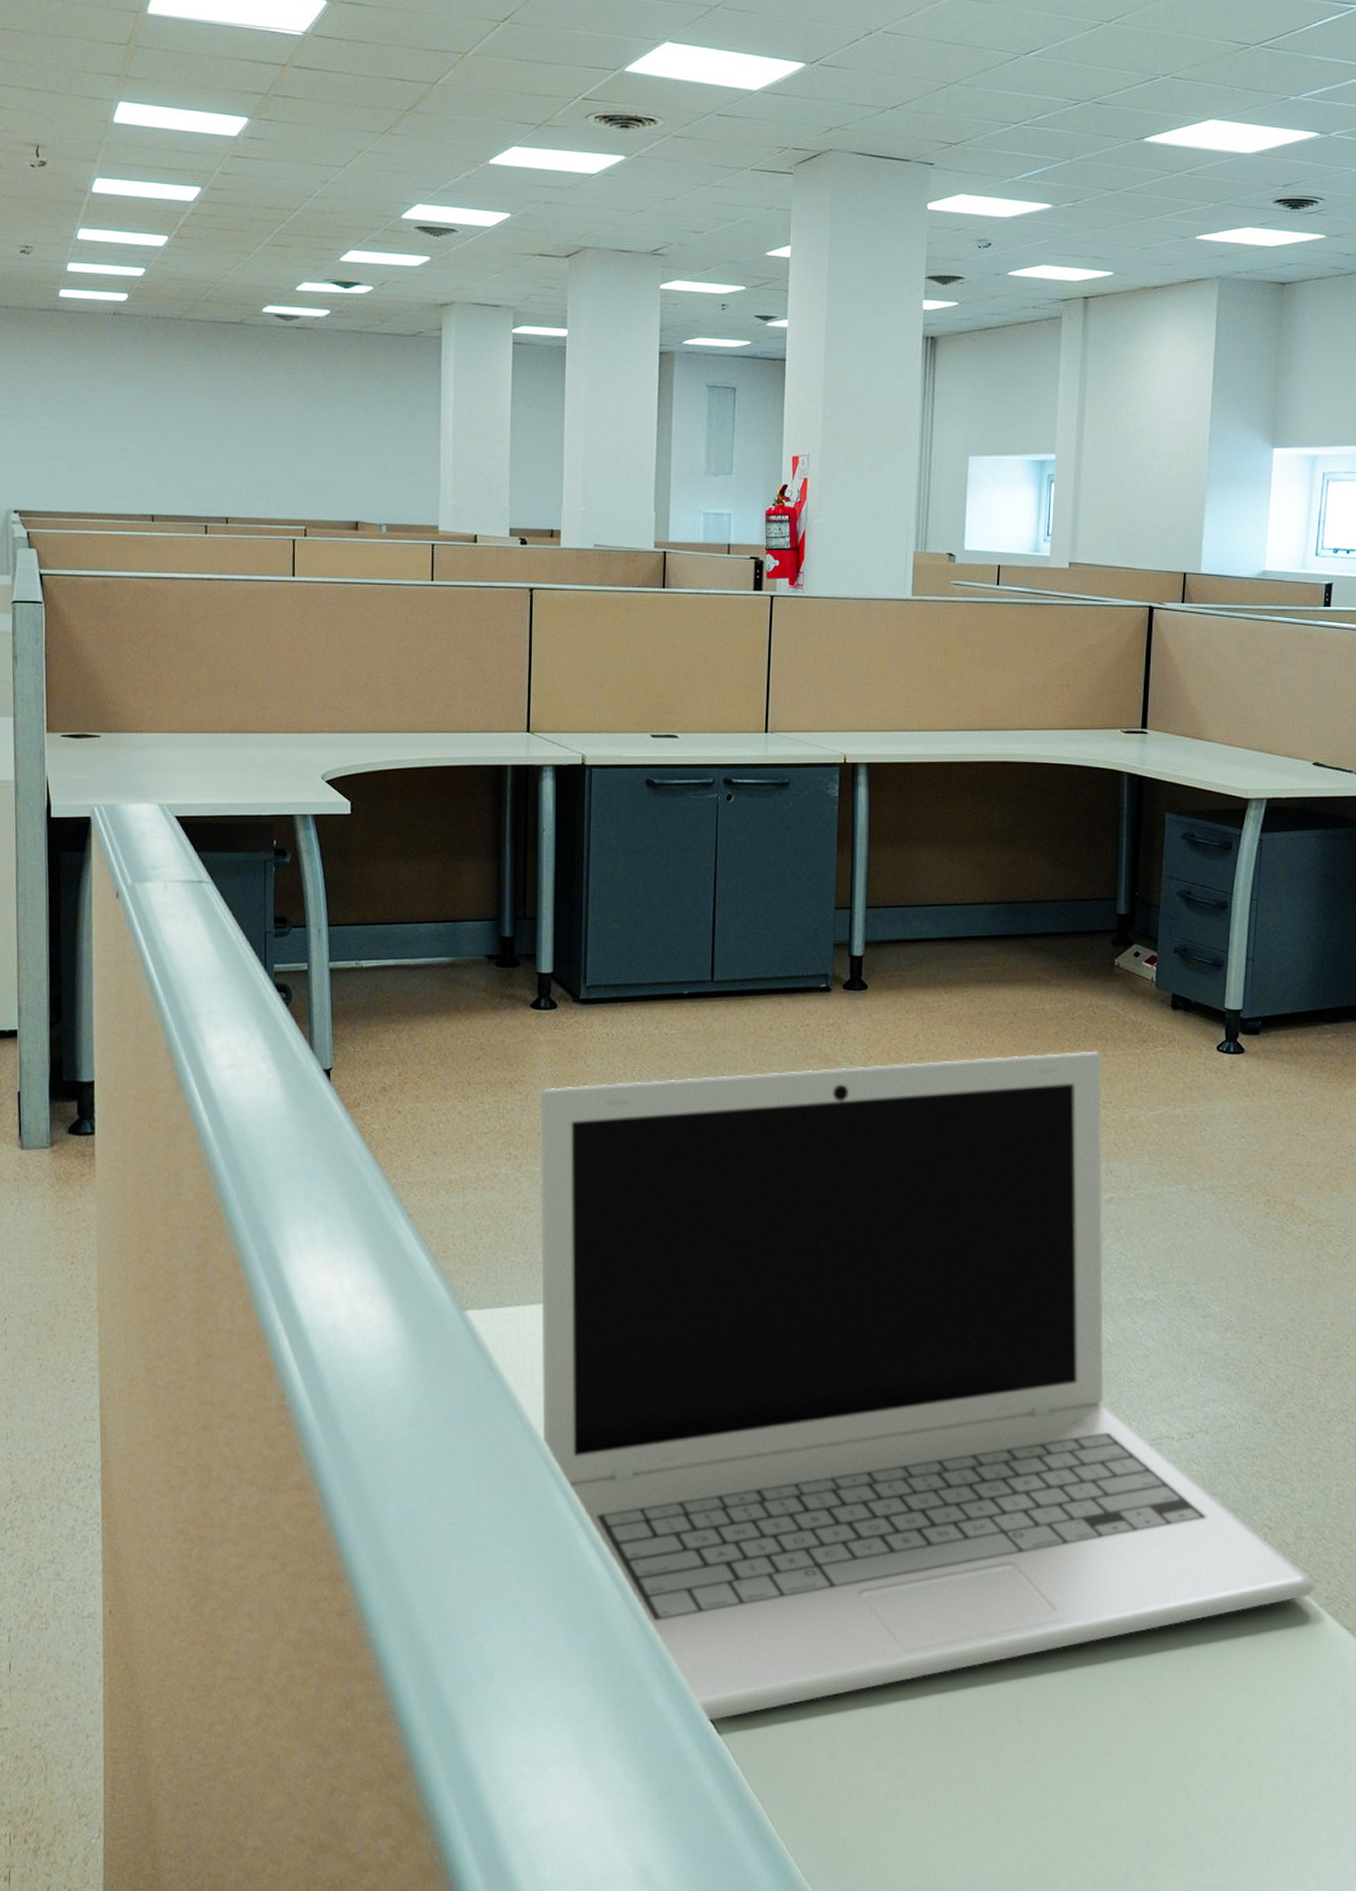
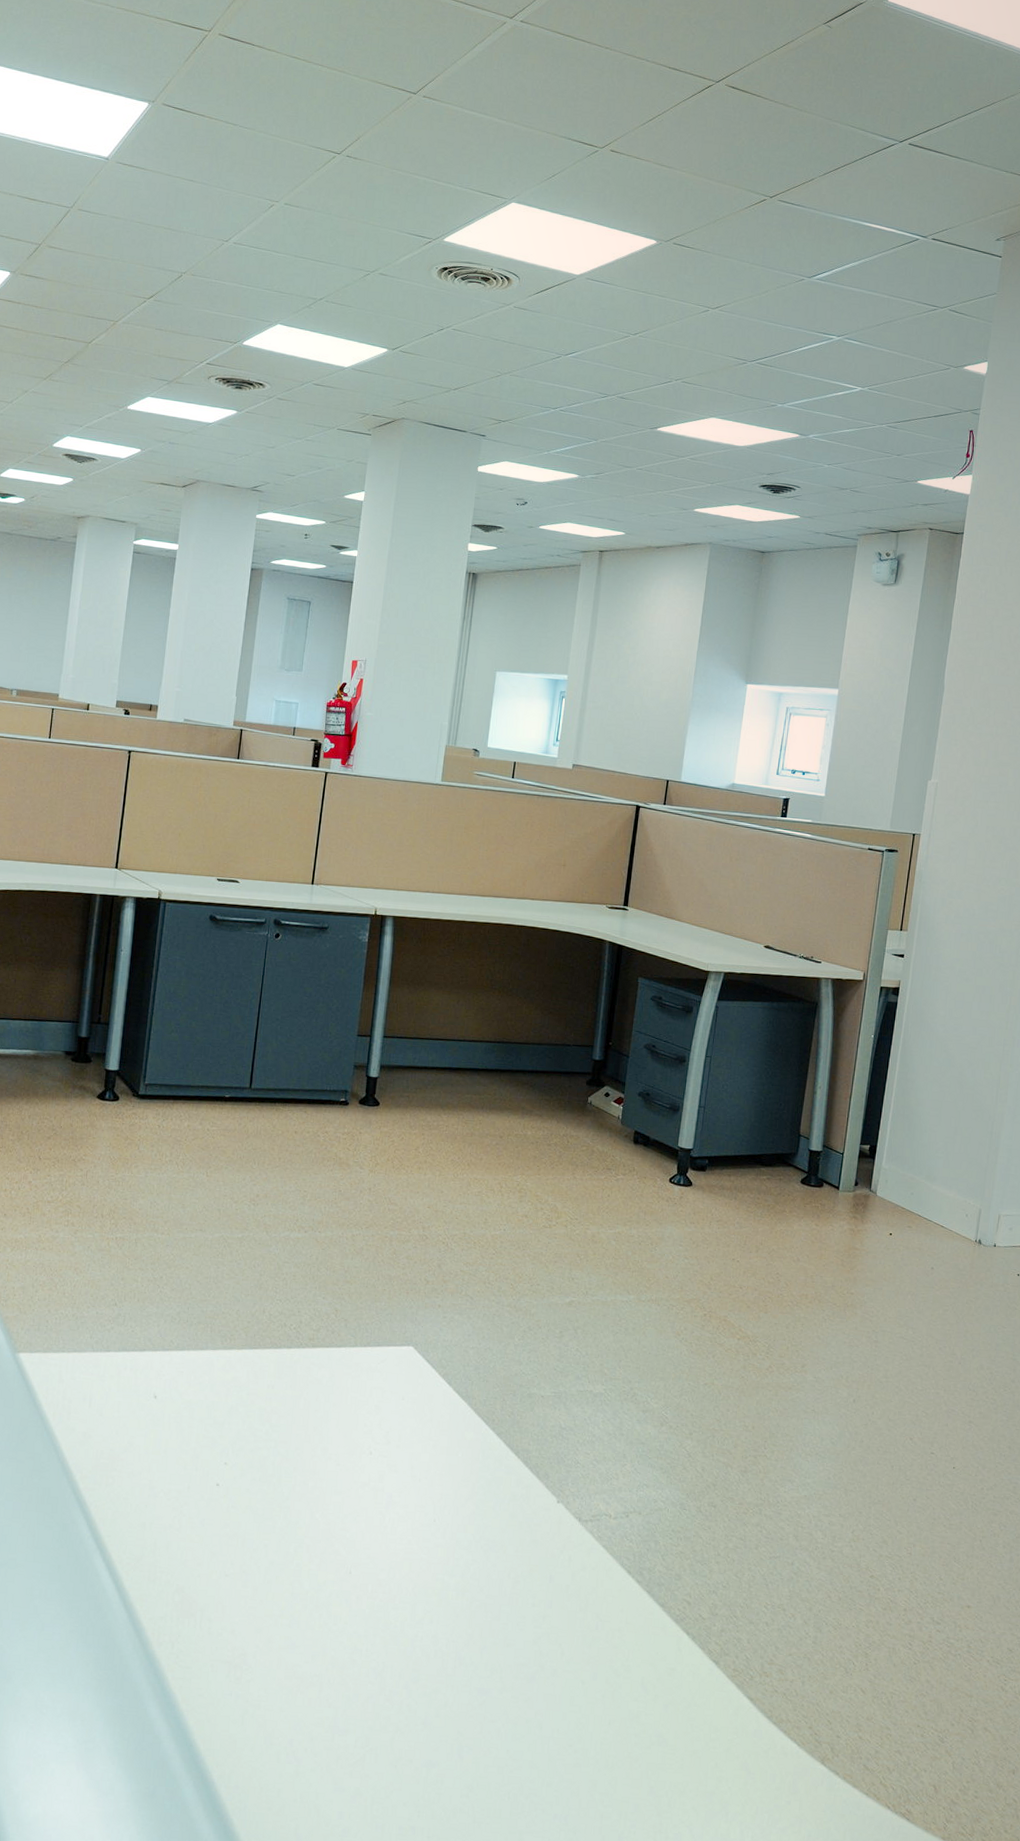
laptop: present [541,1051,1315,1721] -> none [73,1168,725,1734]

